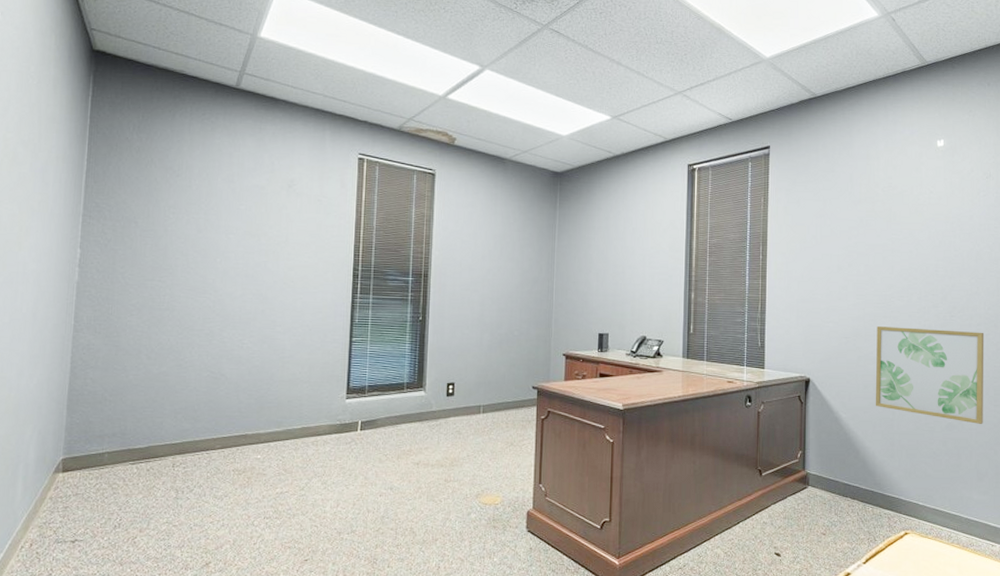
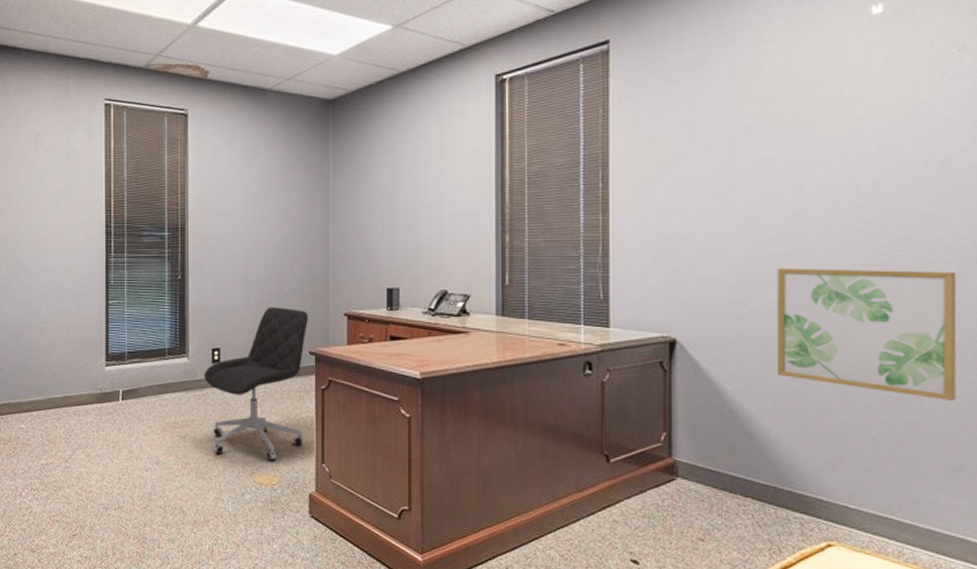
office chair: none [439,347,533,483] -> present [204,307,308,461]

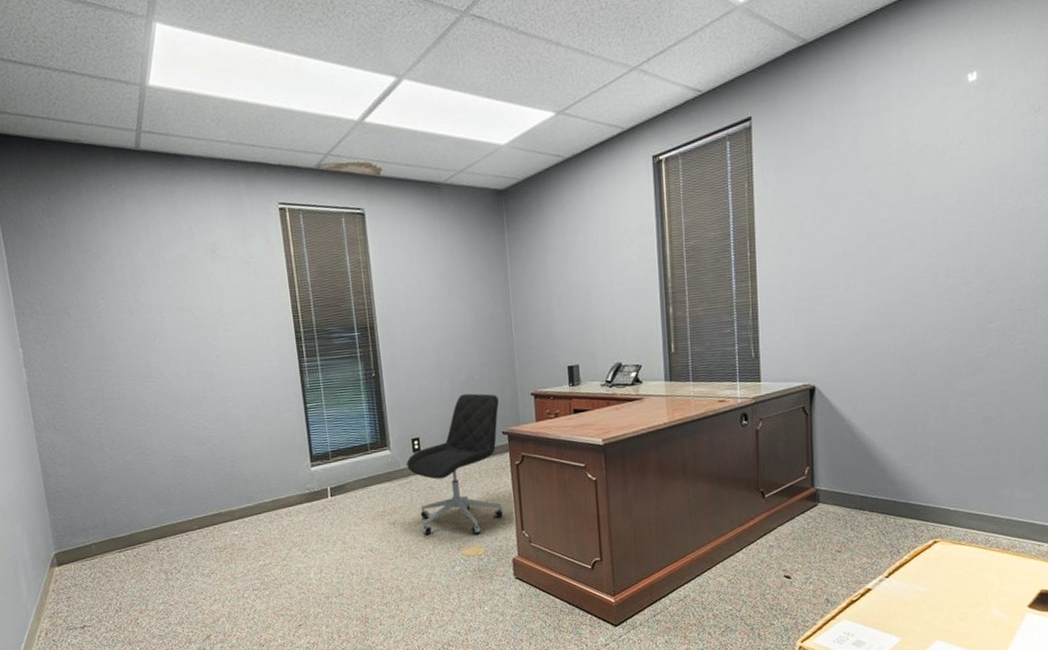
wall art: present [776,268,957,402] -> none [894,306,1031,415]

